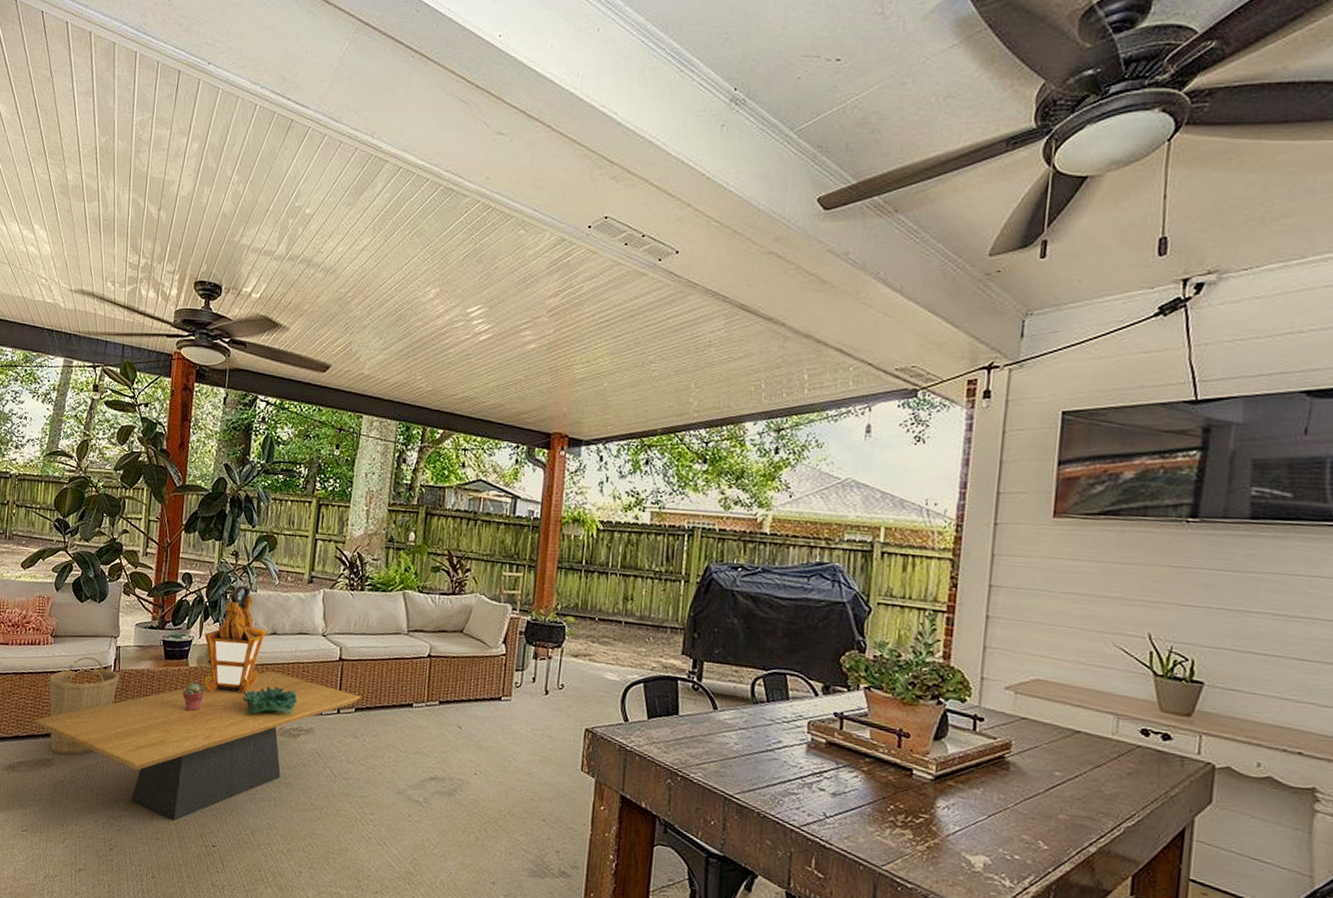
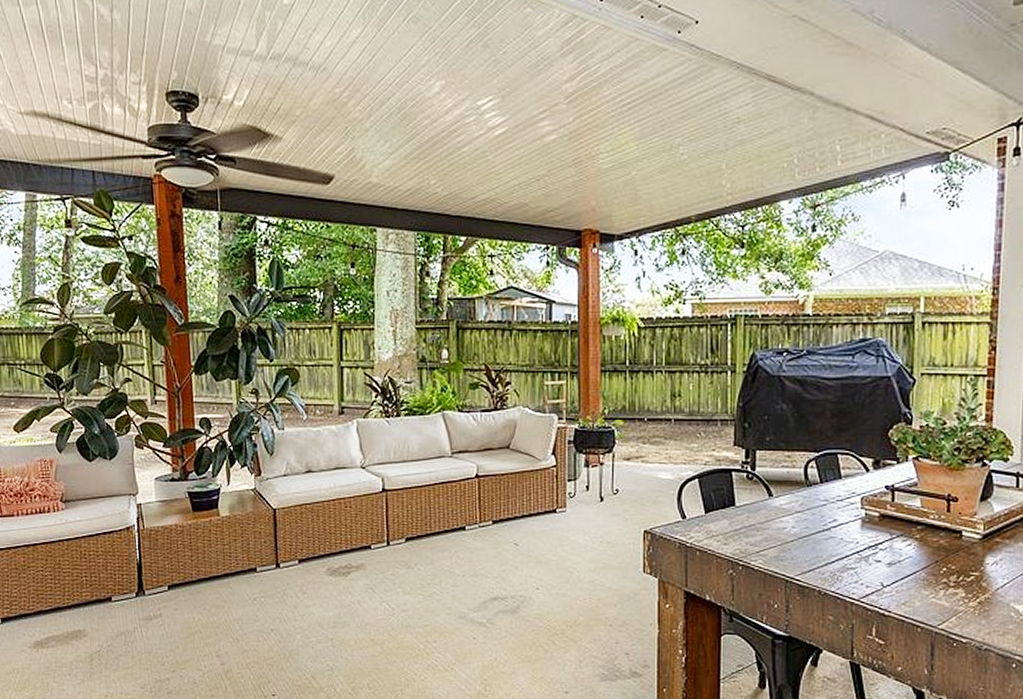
coffee table: present [34,670,361,821] -> none [56,510,410,675]
basket: present [49,656,120,755] -> none [66,518,145,624]
potted succulent: present [182,683,205,712] -> none [217,533,242,563]
lantern: present [204,585,267,694] -> none [232,424,301,540]
decorative bowl: present [243,686,298,715] -> none [283,526,343,558]

